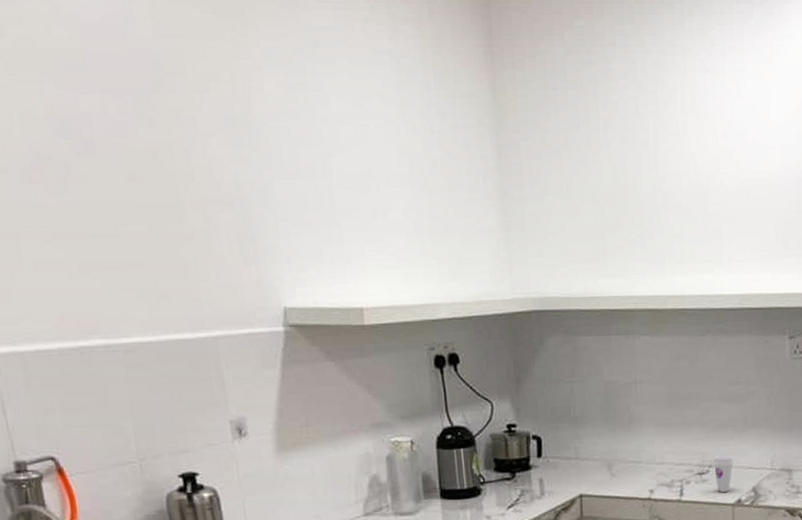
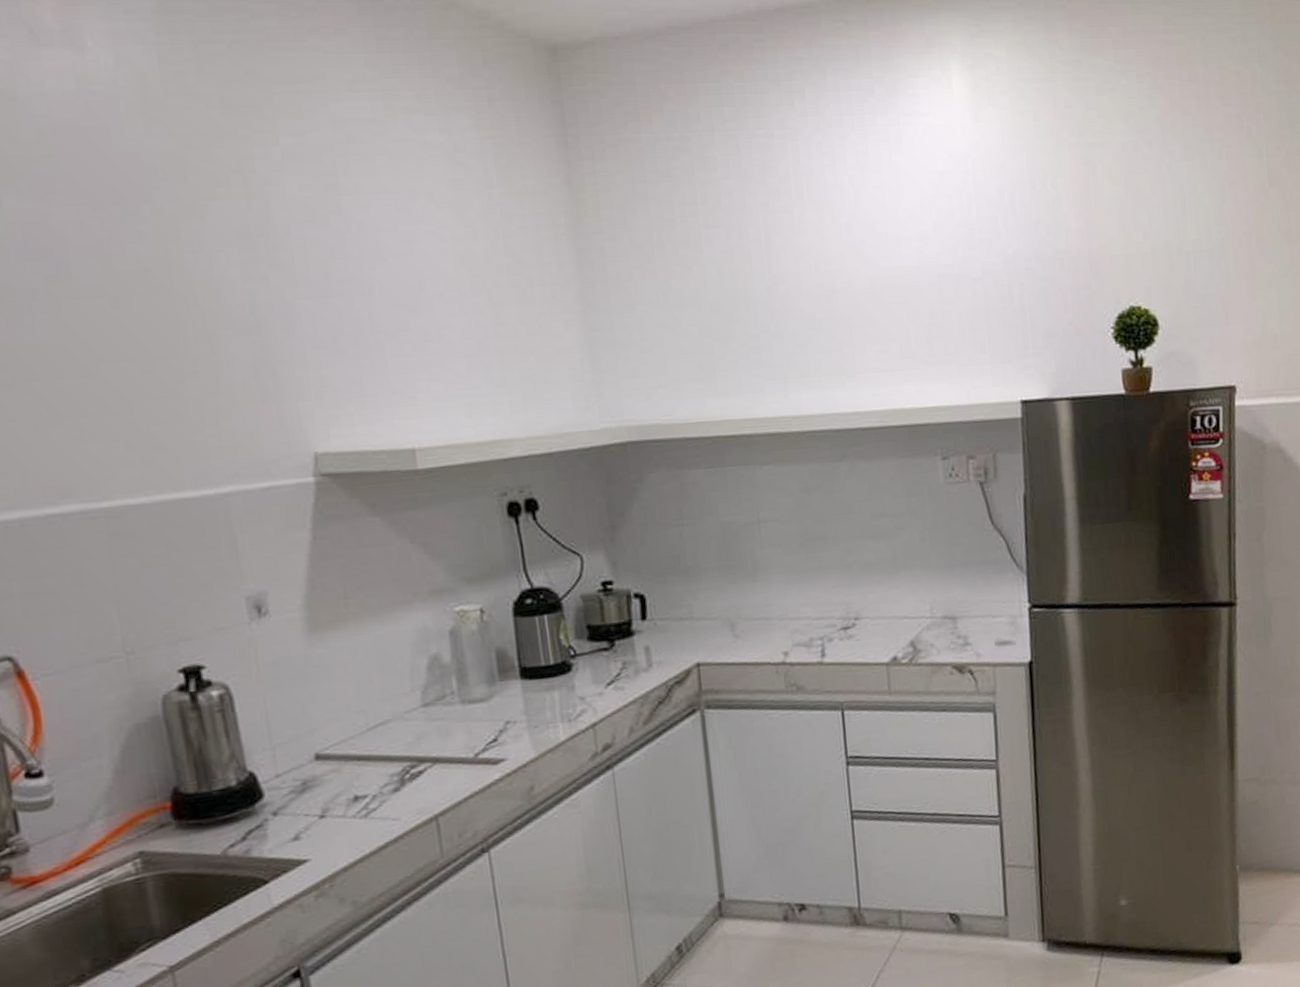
cup: present [714,455,733,492] -> none [860,604,885,650]

